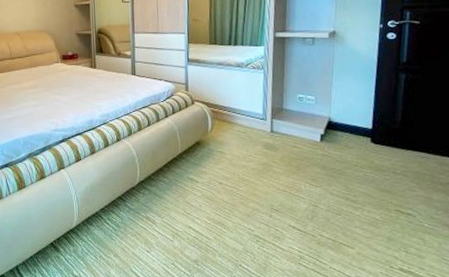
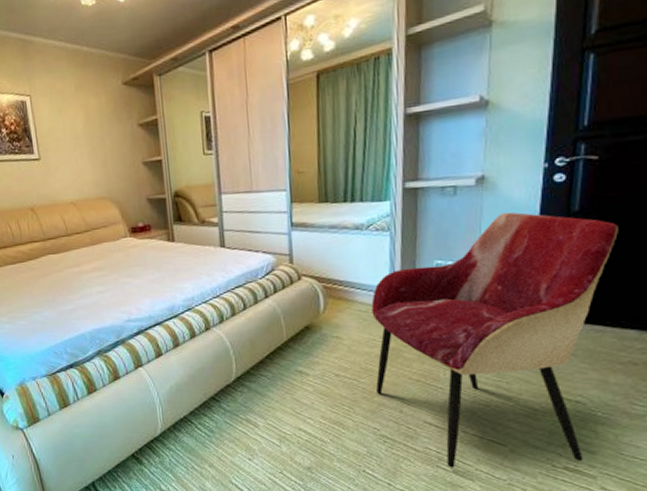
armchair: none [248,60,436,266] -> present [371,212,618,468]

